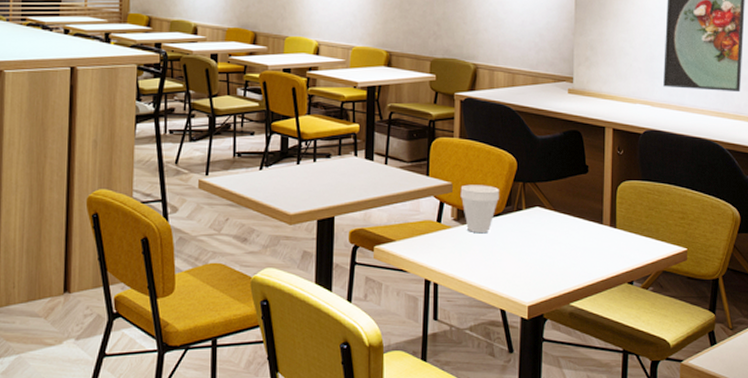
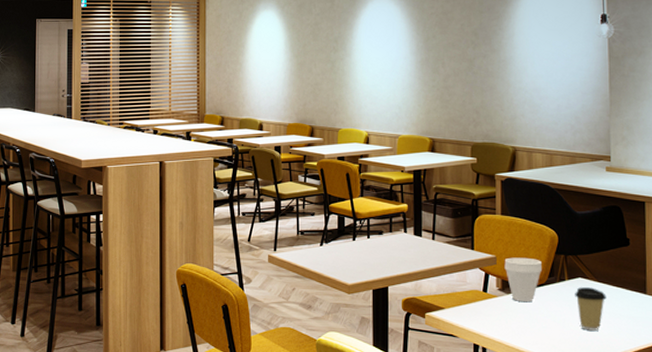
coffee cup: none [532,217,563,263] -> present [575,287,607,331]

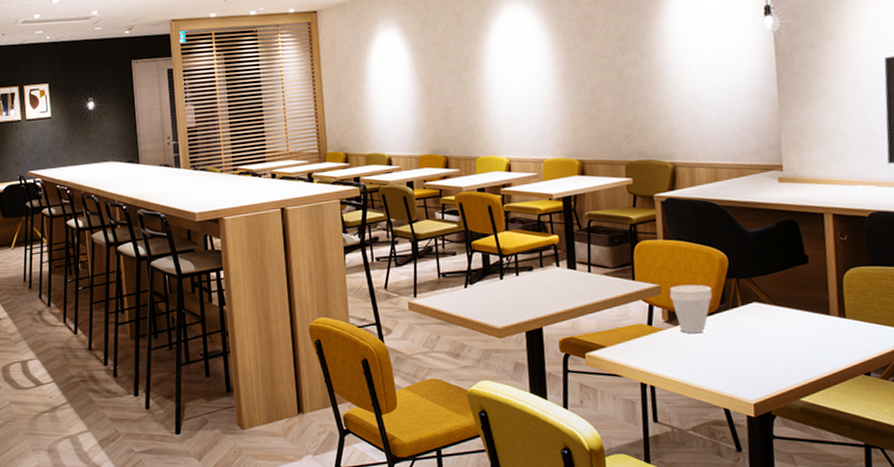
coffee cup: present [575,287,607,331] -> none [750,312,786,360]

